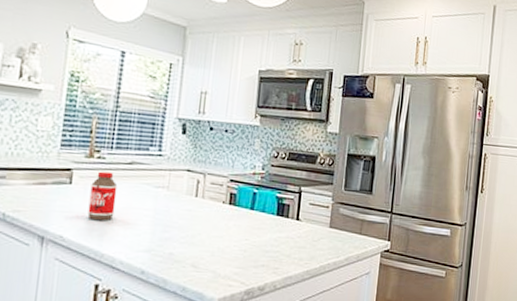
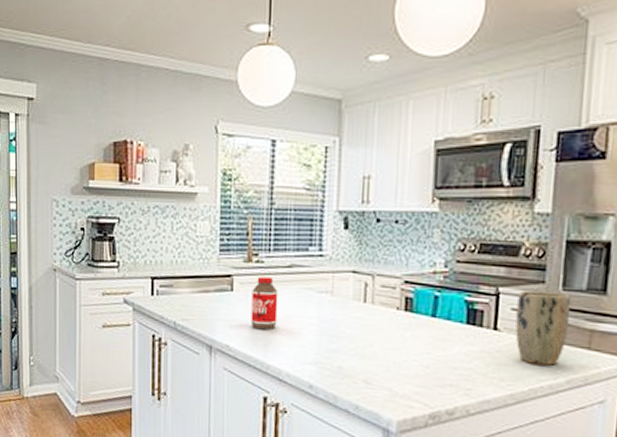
plant pot: none [311,190,349,247] -> present [515,290,570,366]

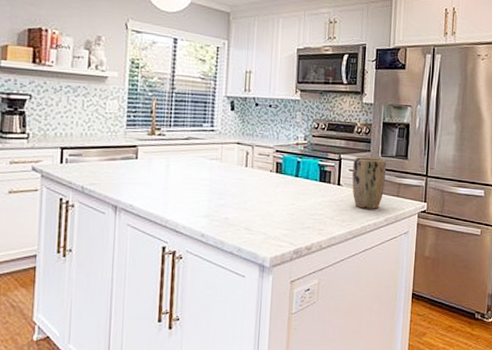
bottle: present [251,276,278,330] -> none [152,147,177,191]

